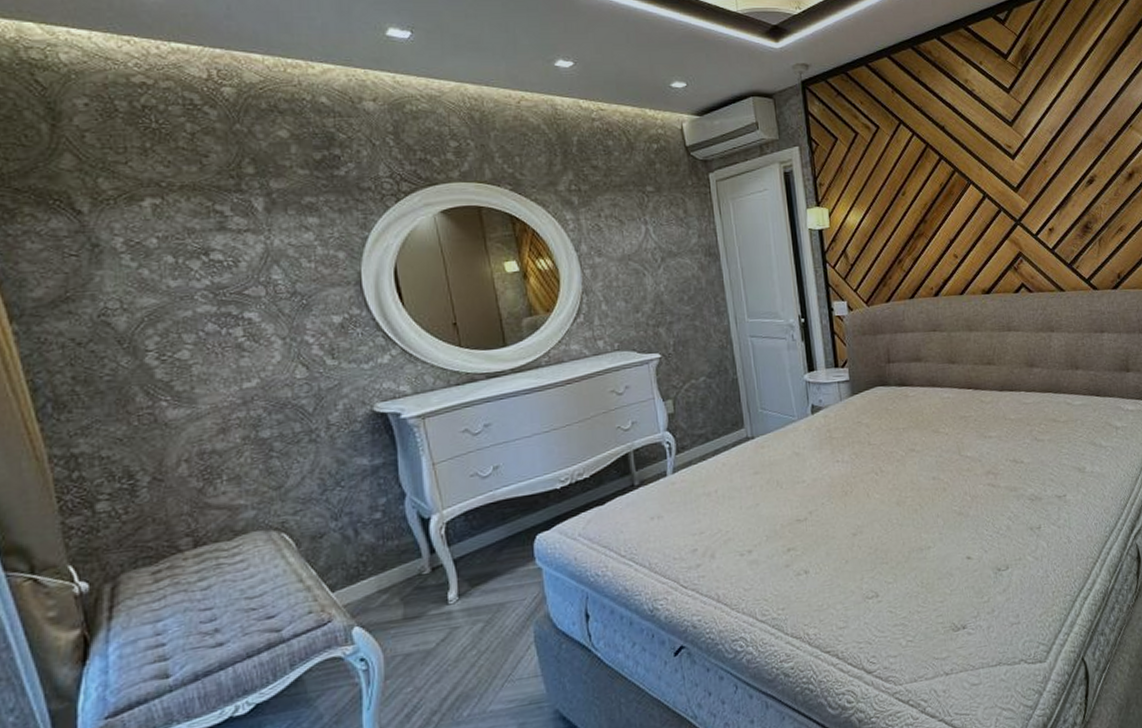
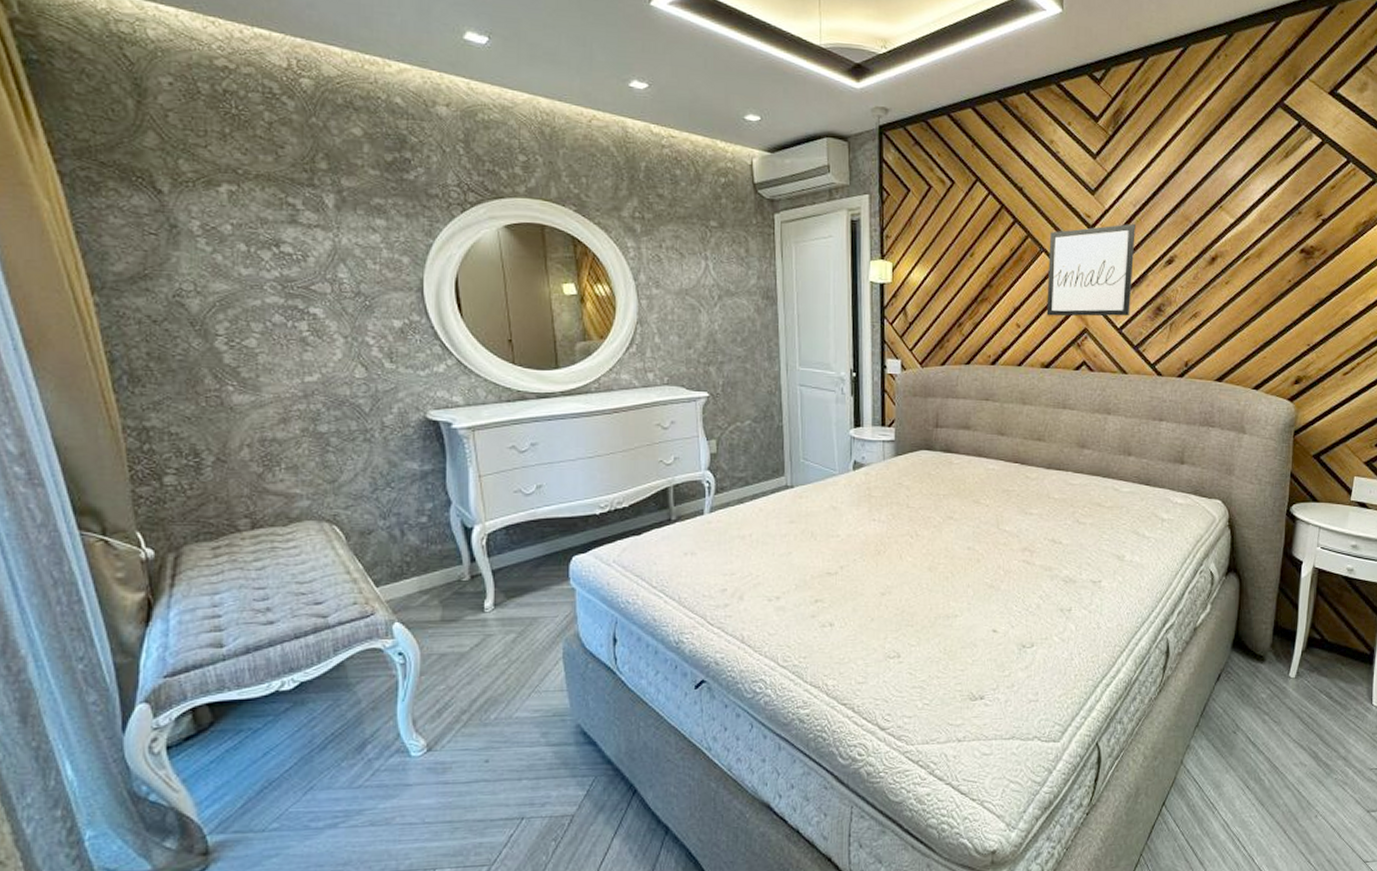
wall art: none [975,149,1060,244] -> present [1046,223,1136,317]

